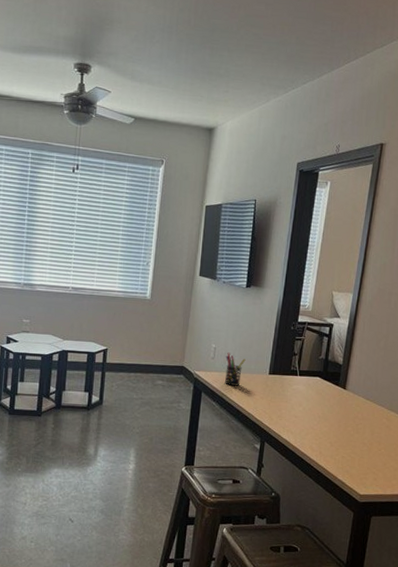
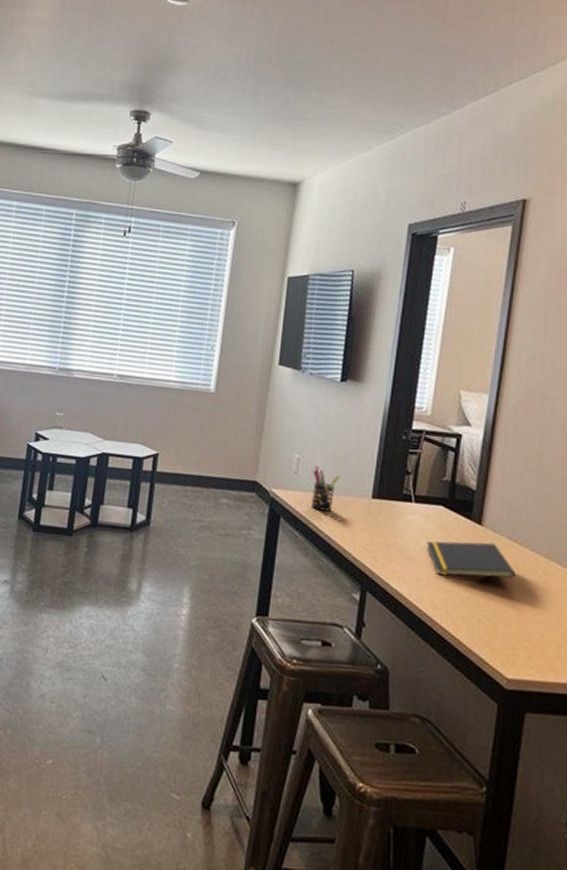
notepad: none [307,401,368,427] -> present [426,540,516,579]

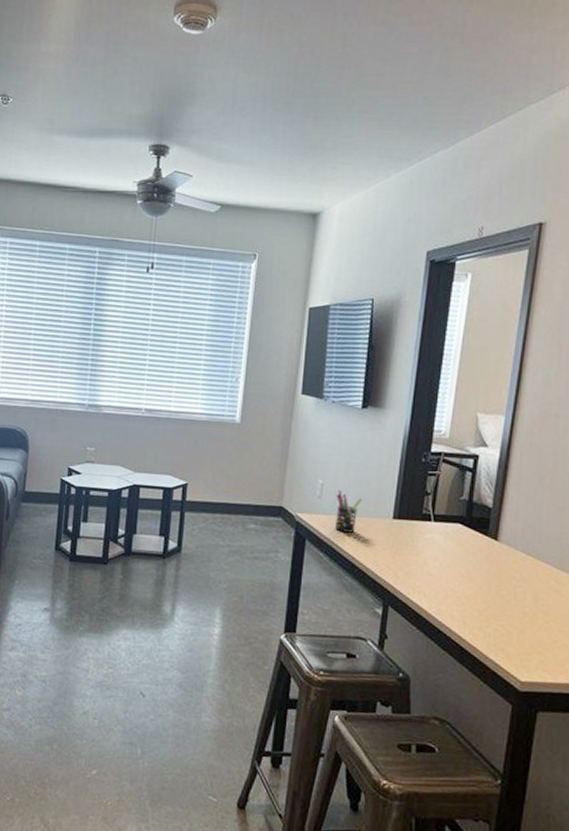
notepad: present [426,540,516,579] -> none [445,556,530,589]

